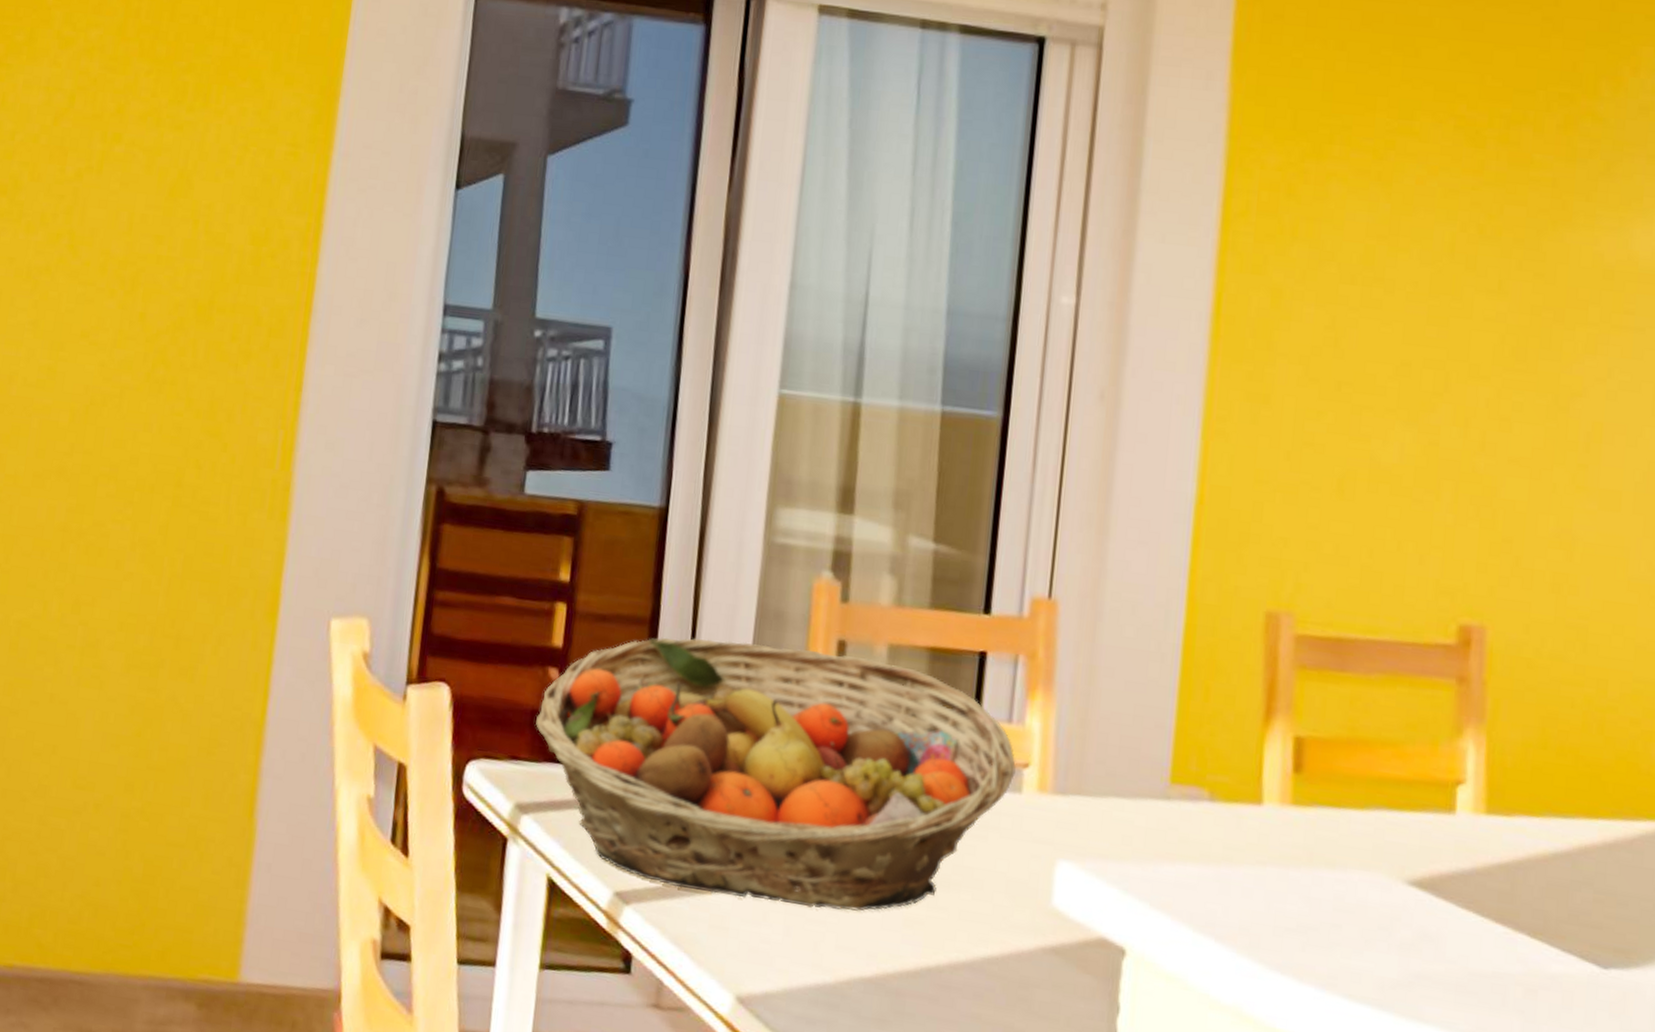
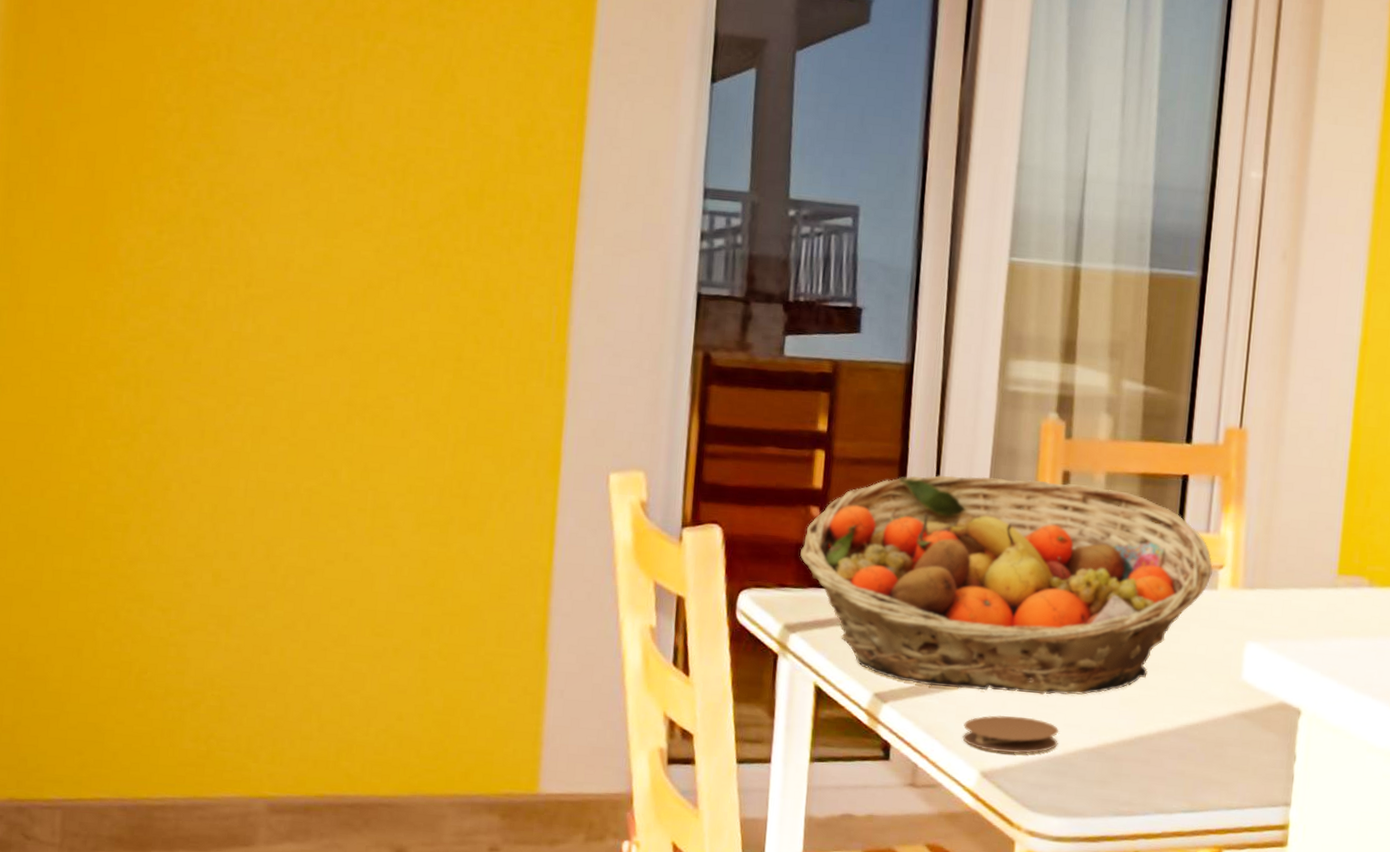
coaster: none [716,928,830,979] -> present [962,715,1059,754]

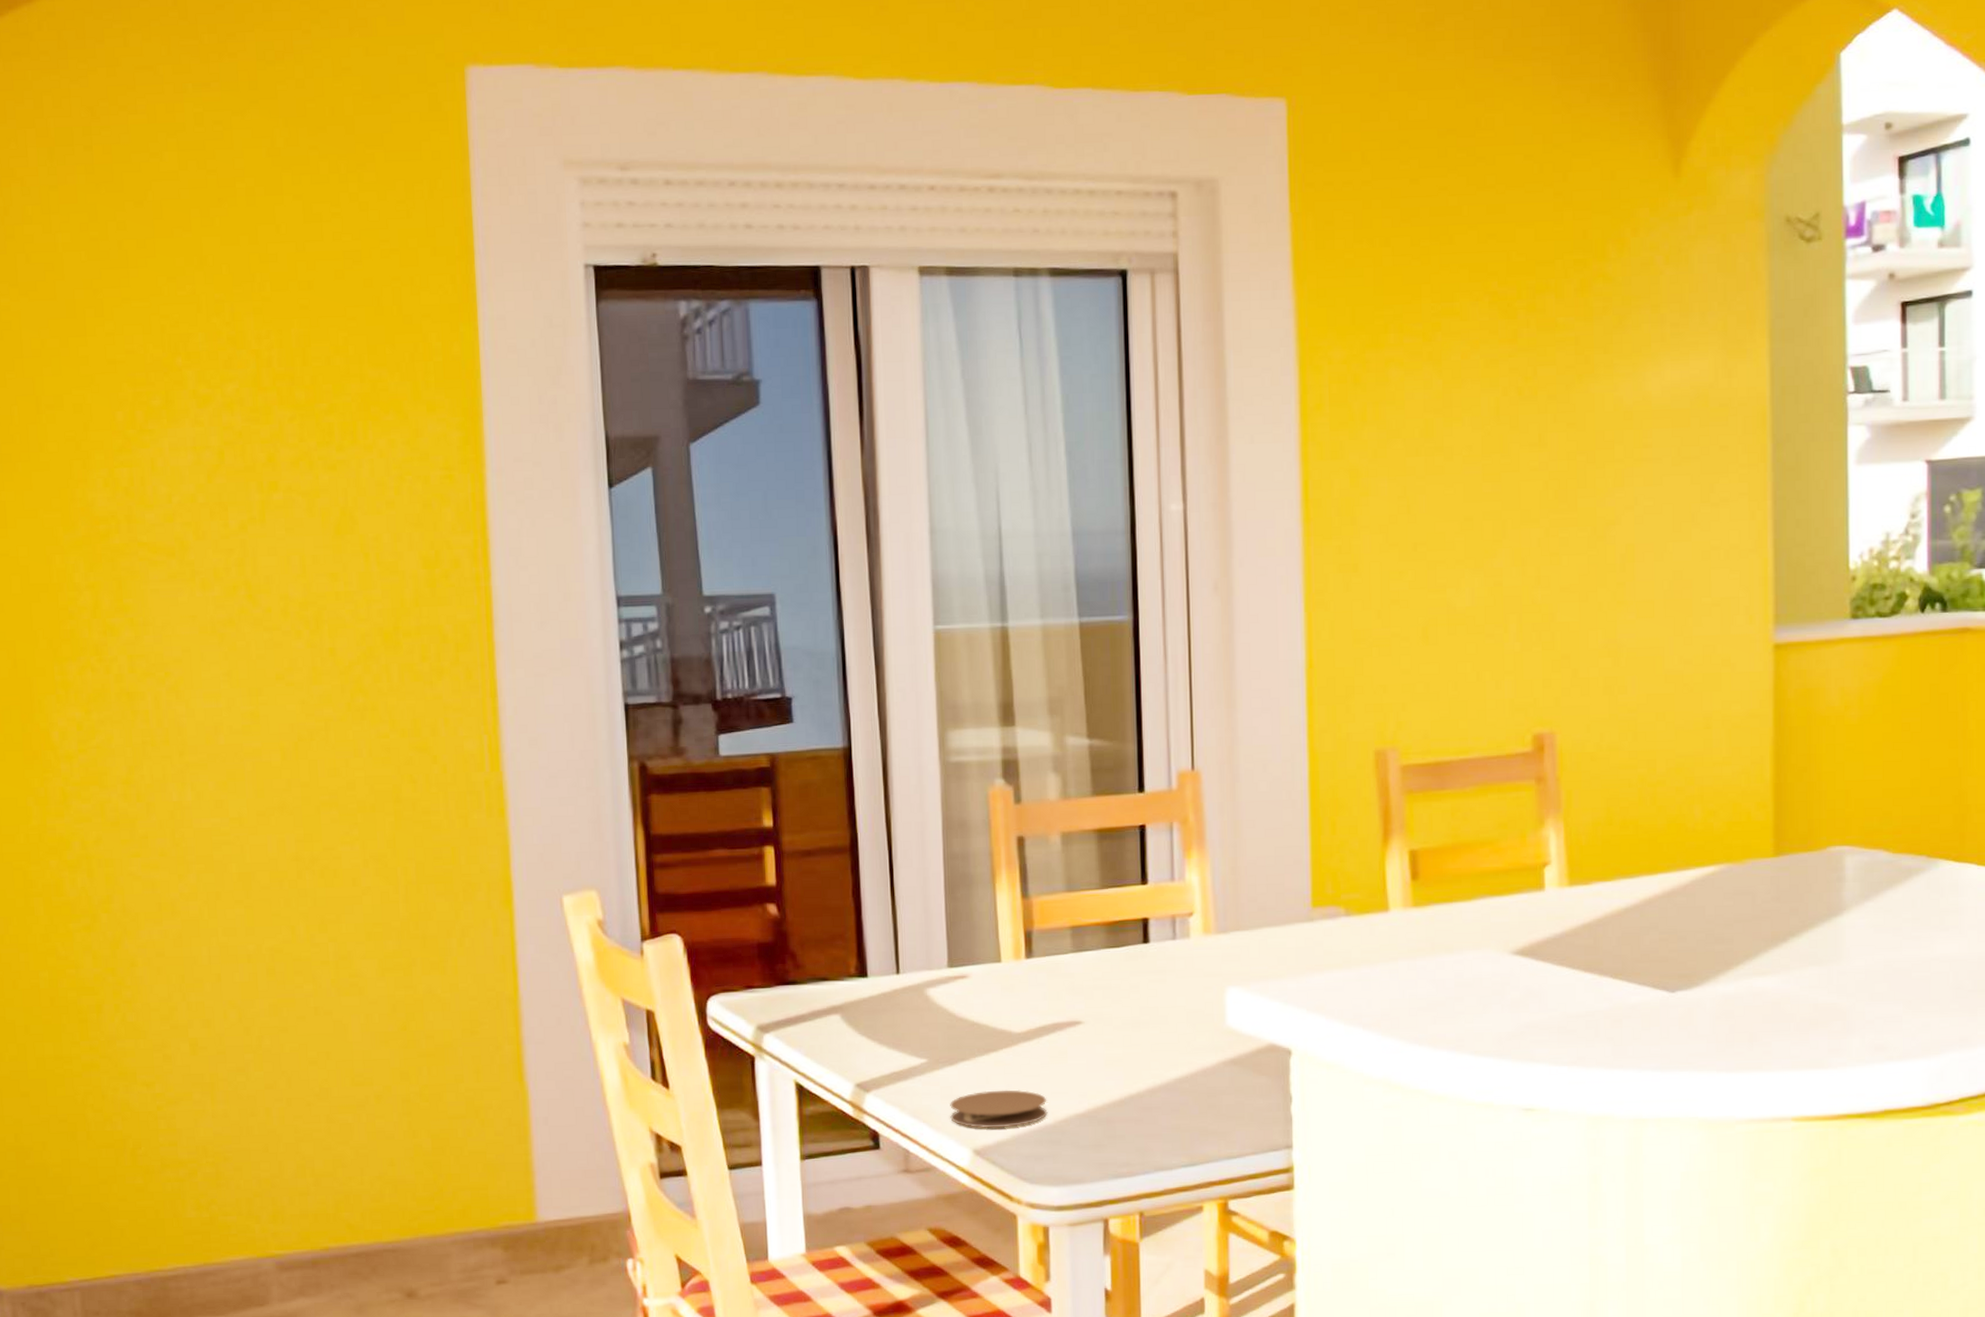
fruit basket: present [800,475,1213,695] -> none [763,847,1182,1070]

